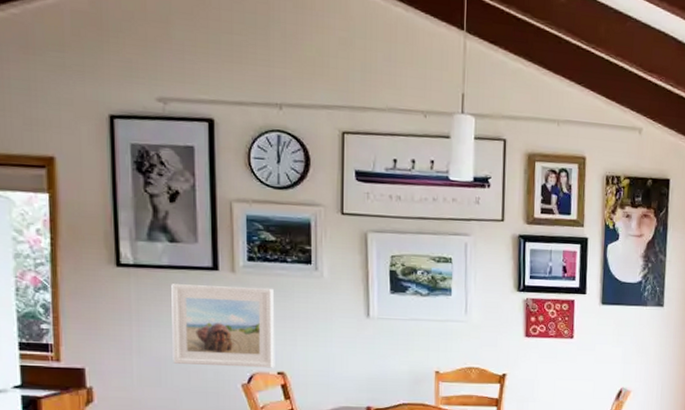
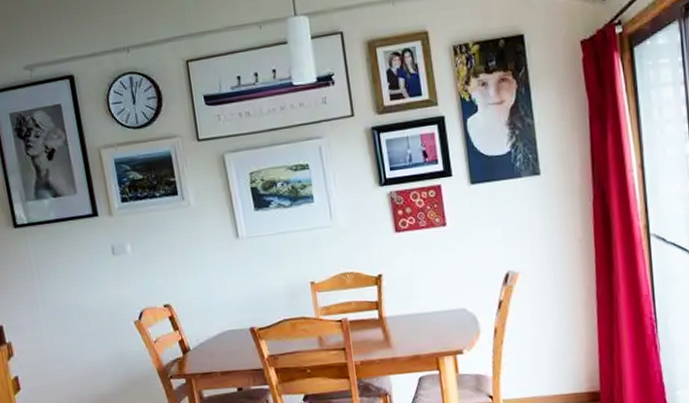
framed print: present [171,284,275,368] -> none [61,225,161,310]

